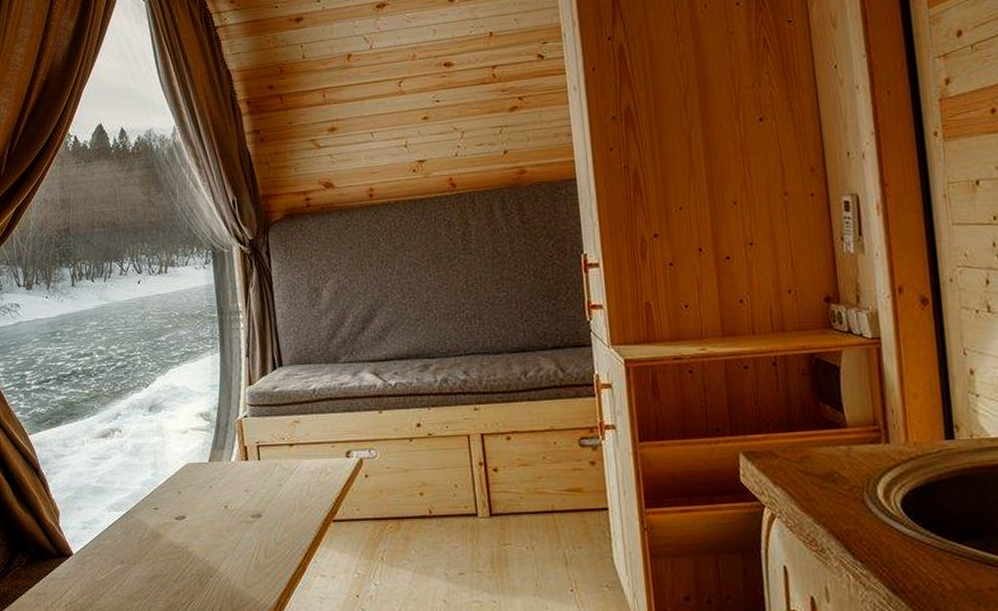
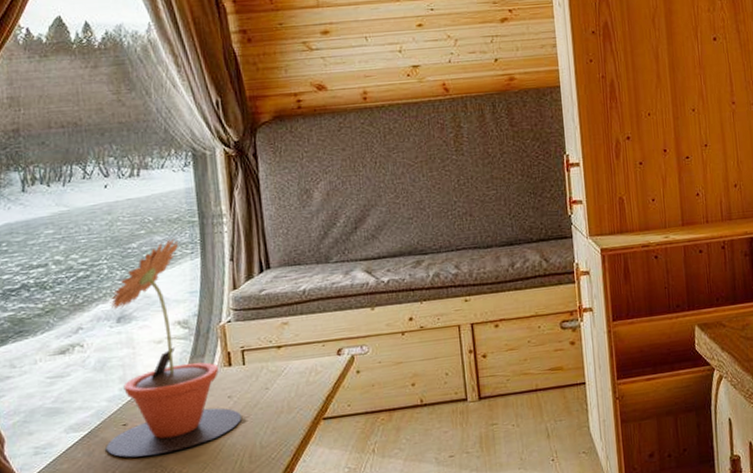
potted plant: none [140,333,258,540] -> present [105,238,242,458]

